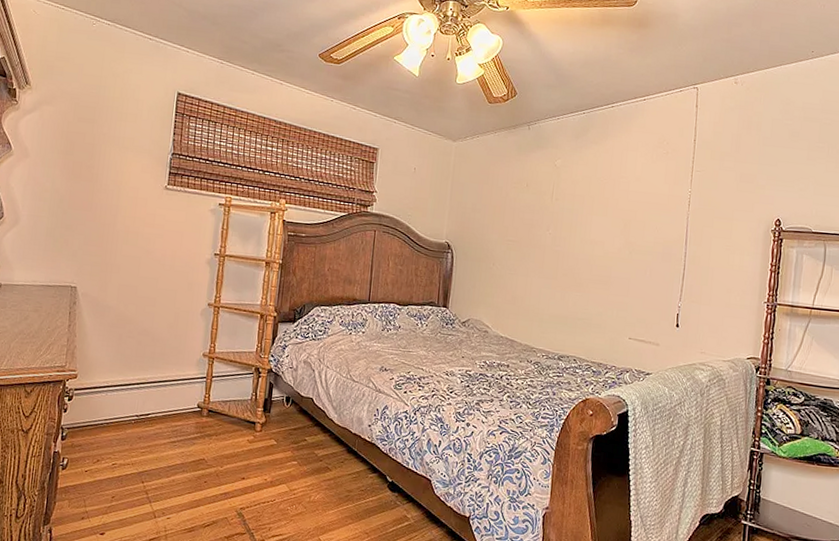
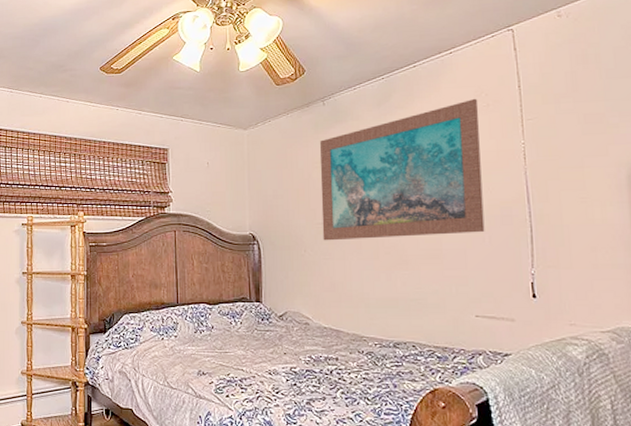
wall art: none [511,144,660,266] -> present [320,98,485,241]

